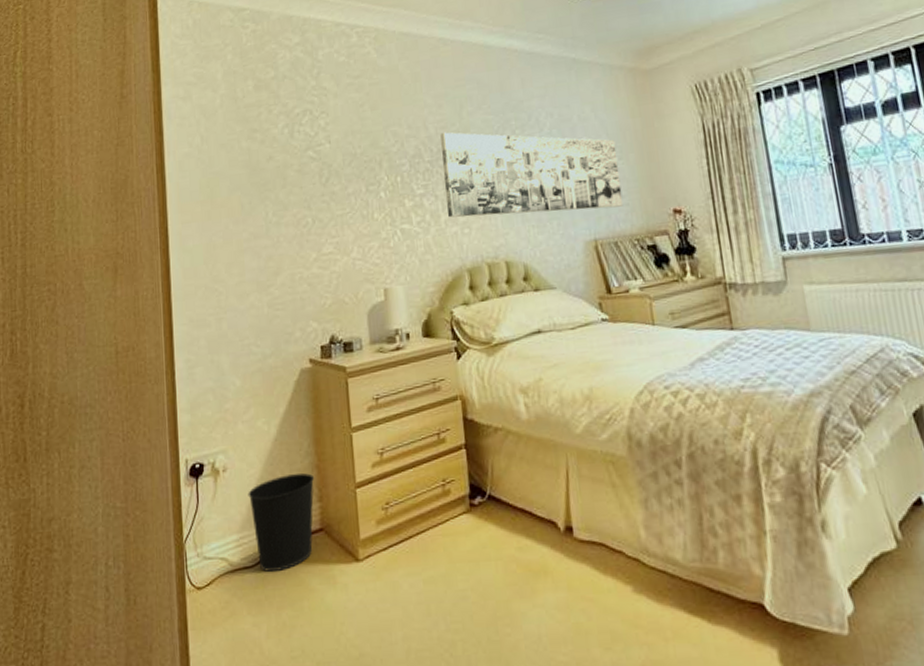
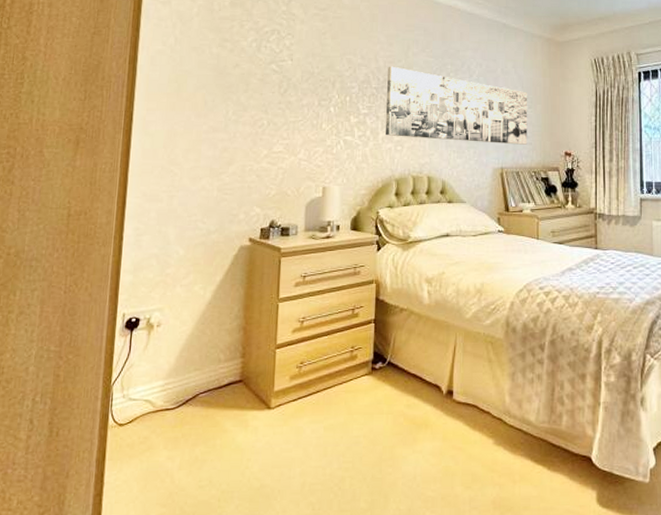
wastebasket: present [248,473,315,572] -> none [177,333,241,414]

